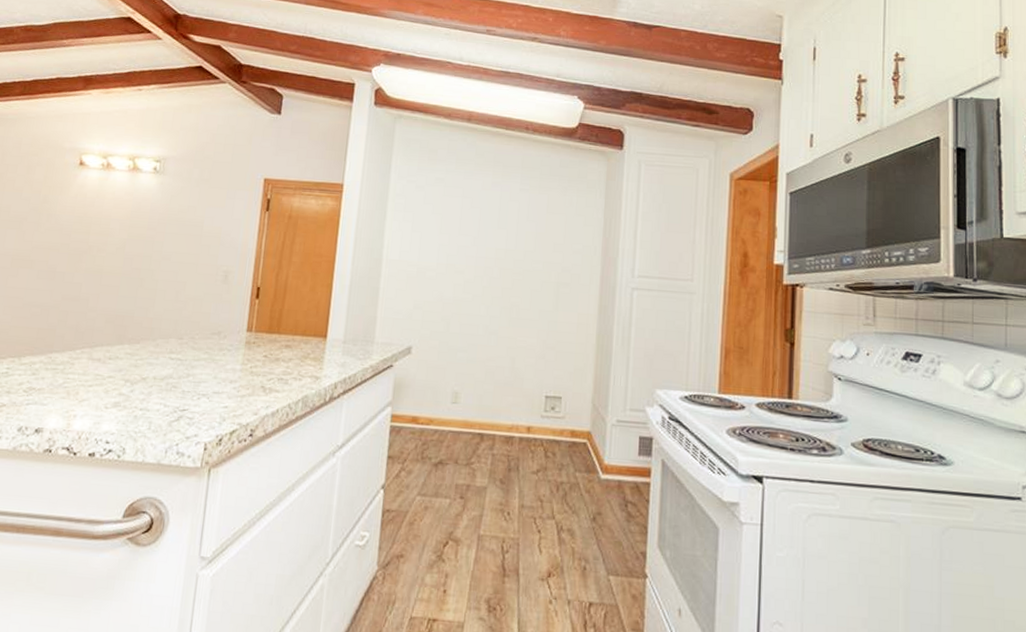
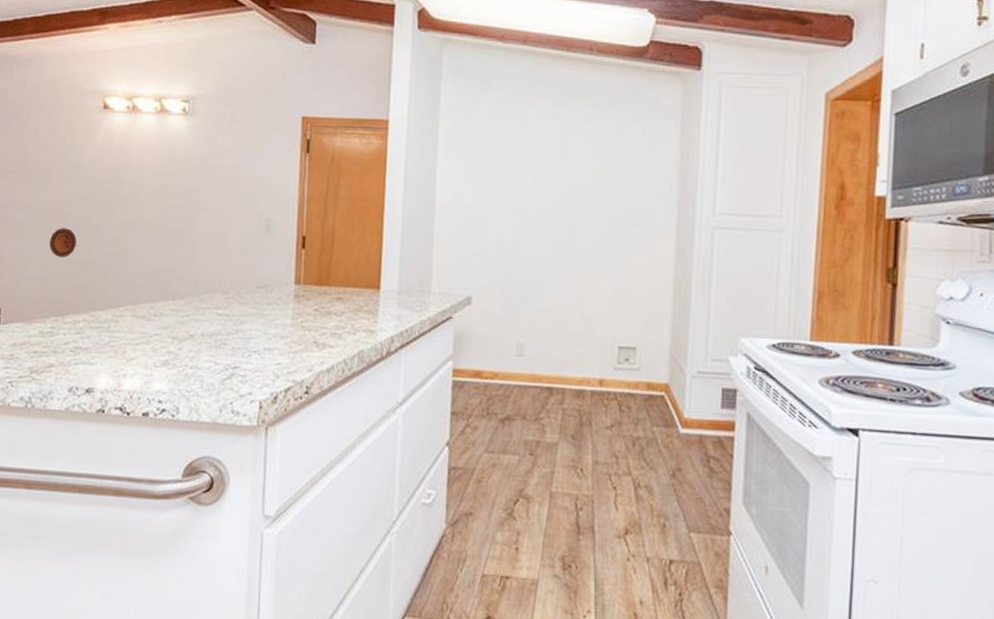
decorative plate: none [14,273,41,302] -> present [49,228,77,258]

